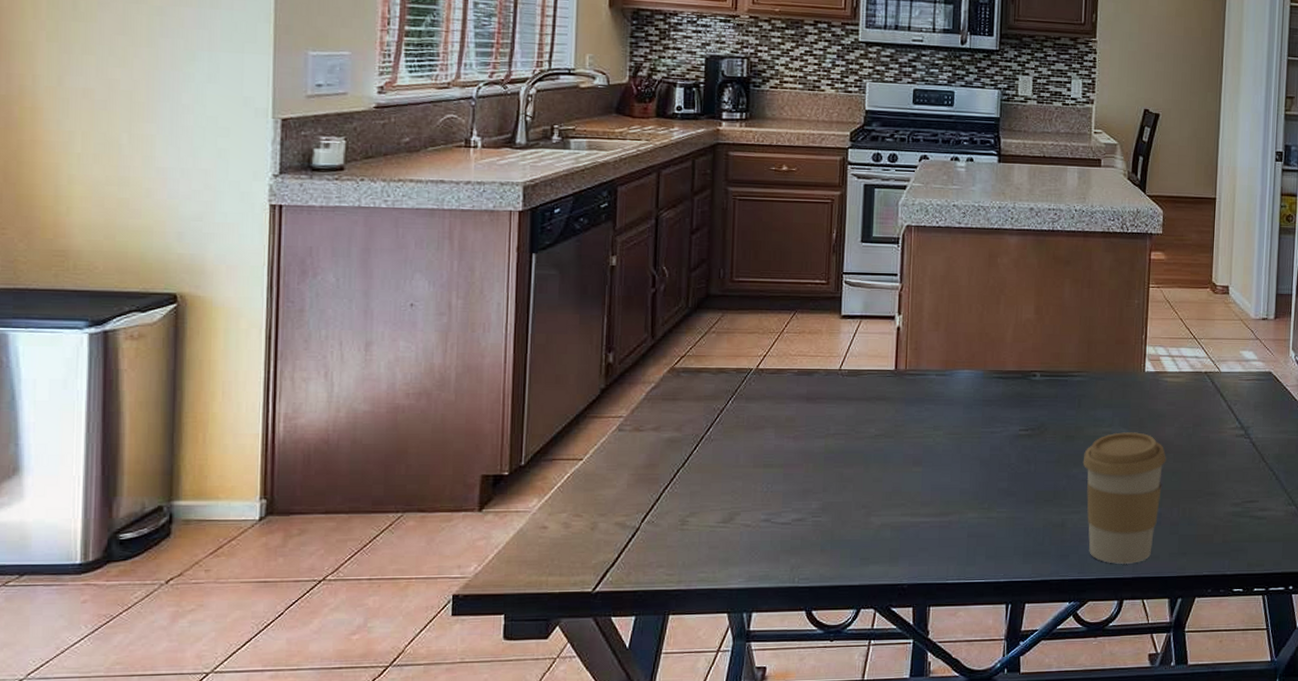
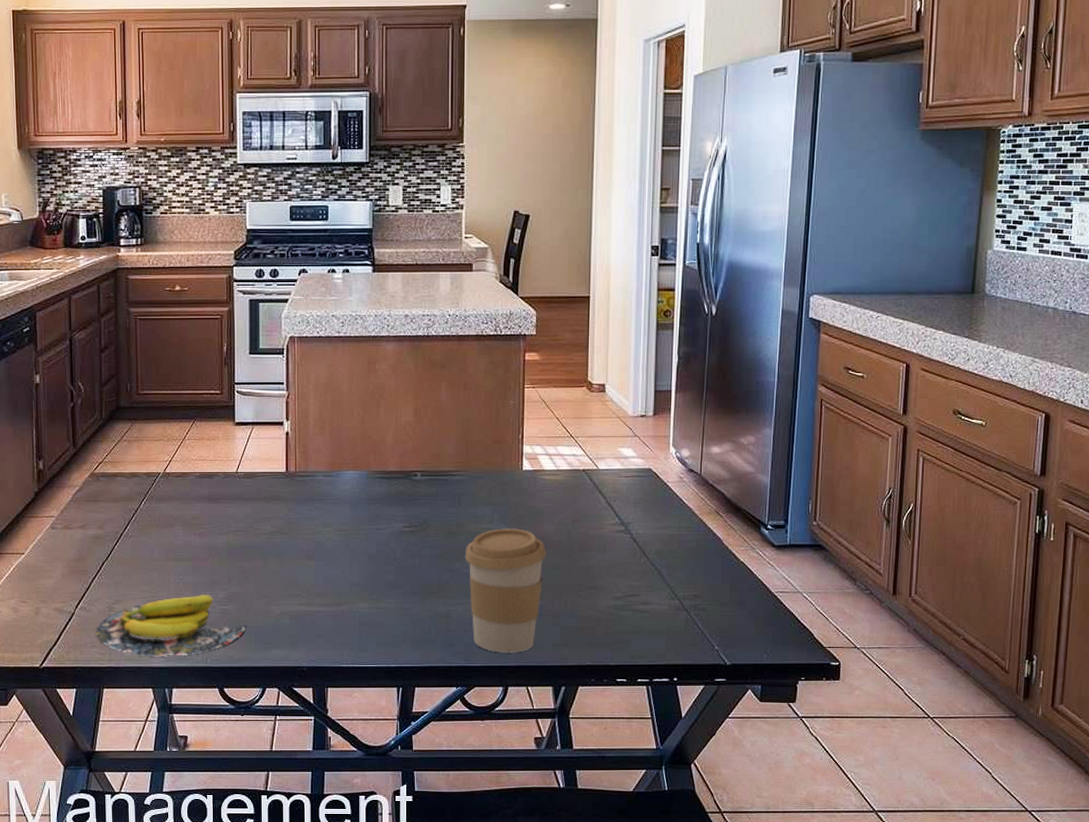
banana: none [664,504,842,576] -> present [96,594,247,656]

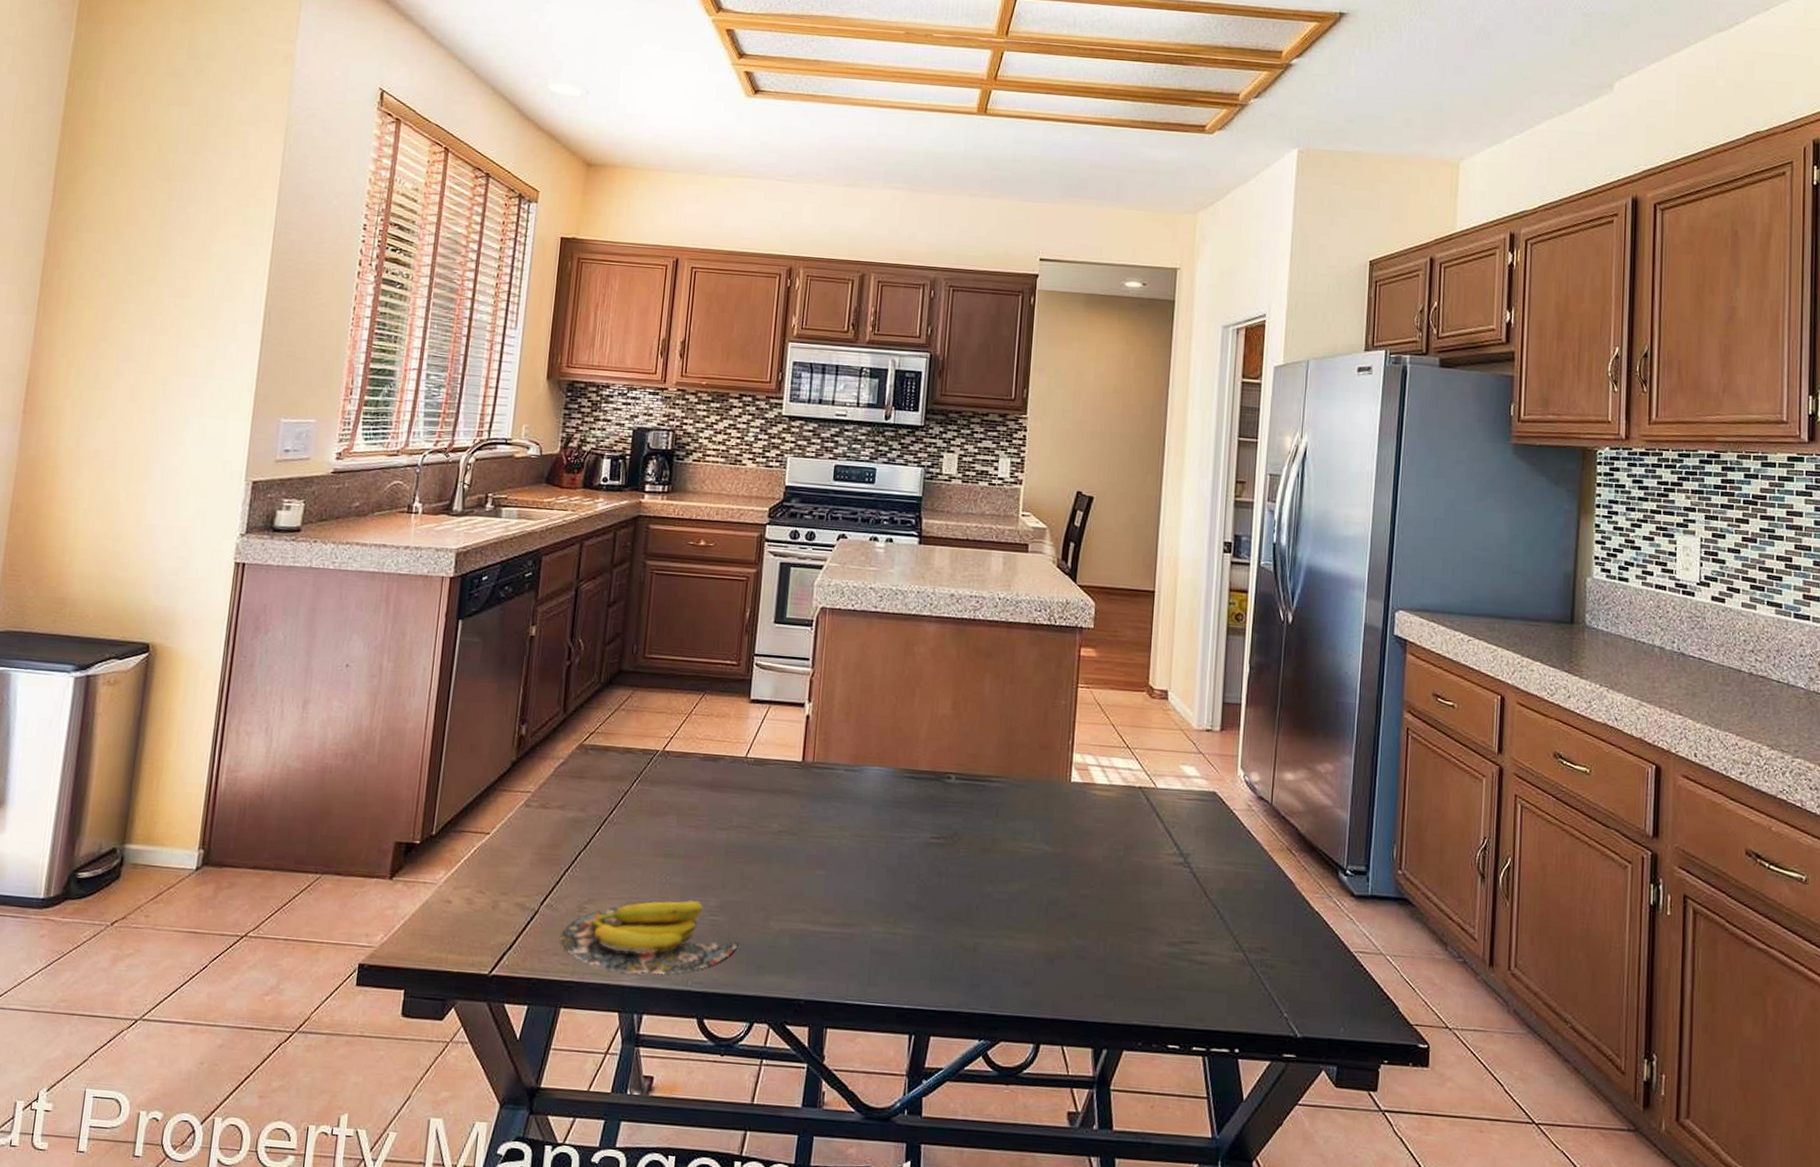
coffee cup: present [464,528,546,654] -> none [998,848,1093,1003]

